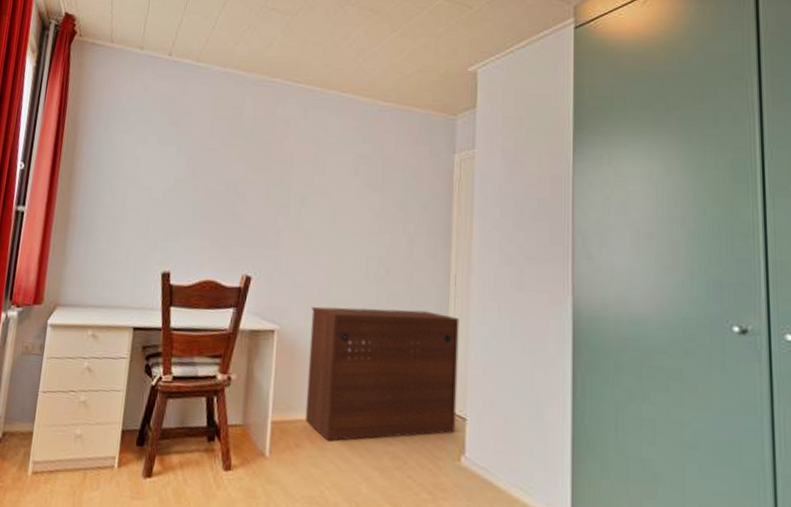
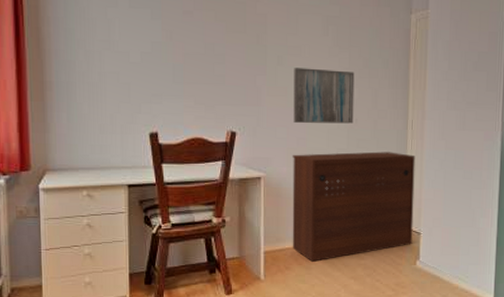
wall art: none [315,209,387,275] -> present [293,68,355,124]

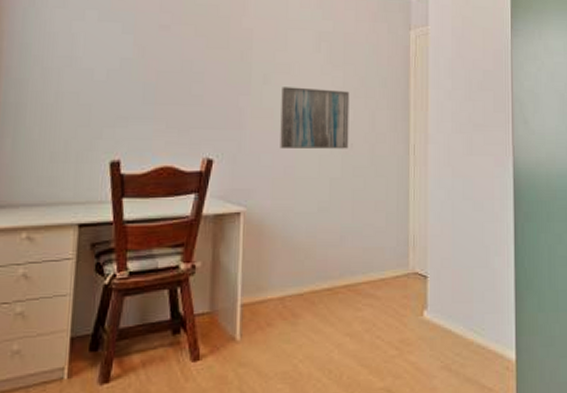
shelving unit: present [292,151,416,262] -> none [275,180,419,315]

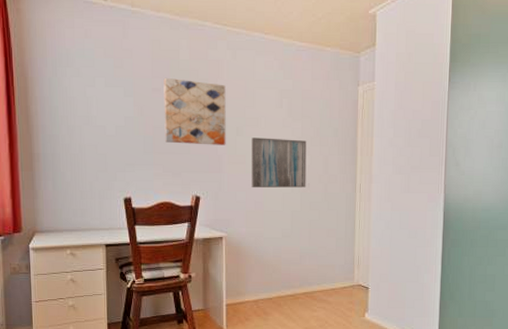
wall art: none [170,12,252,96] -> present [163,77,226,145]

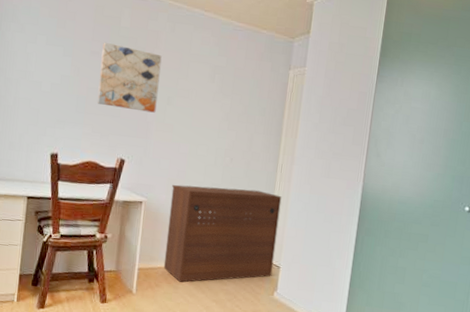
wall art: present [251,137,307,188] -> none [176,108,234,162]
shelving unit: none [251,213,363,314] -> present [163,184,282,283]

